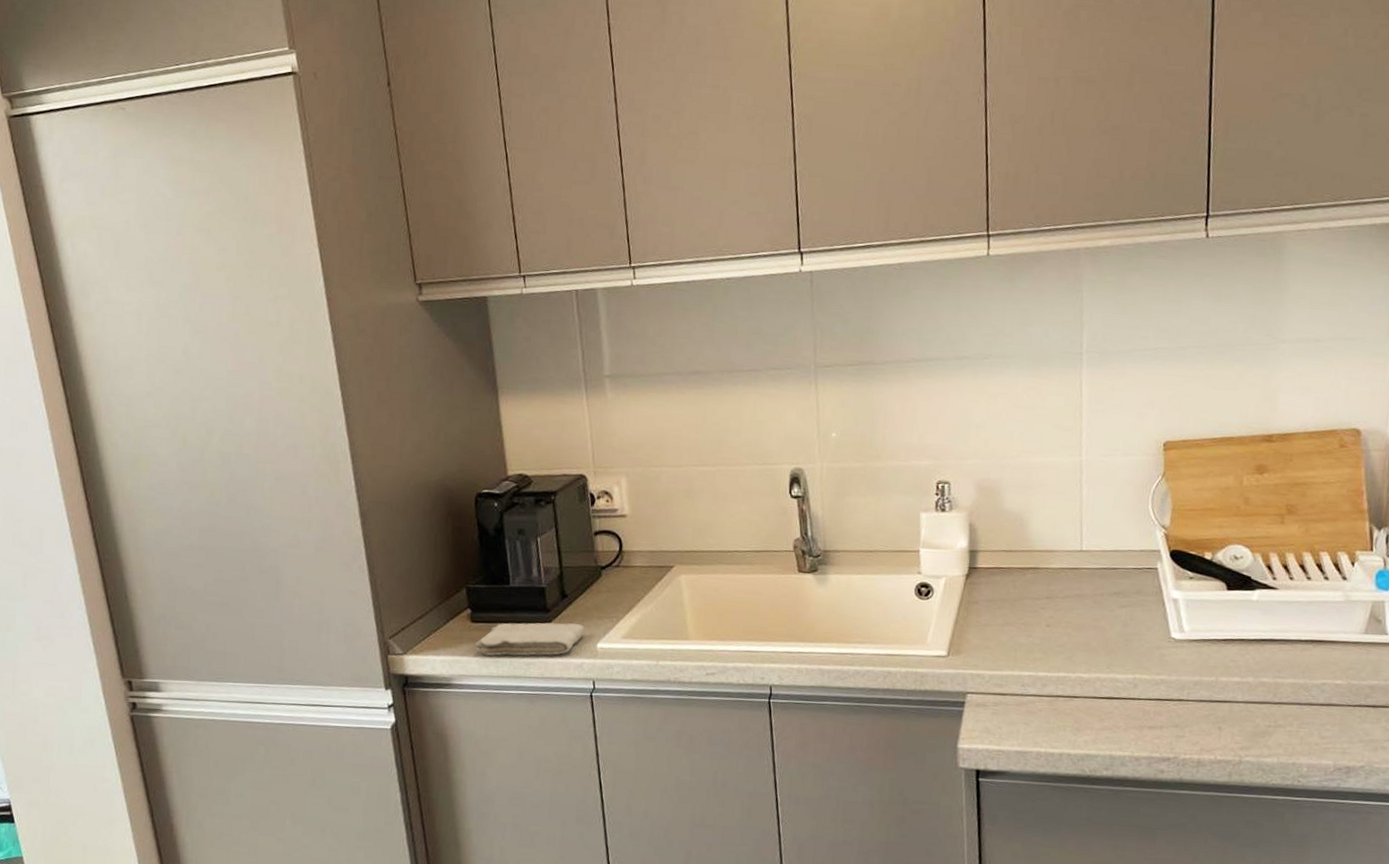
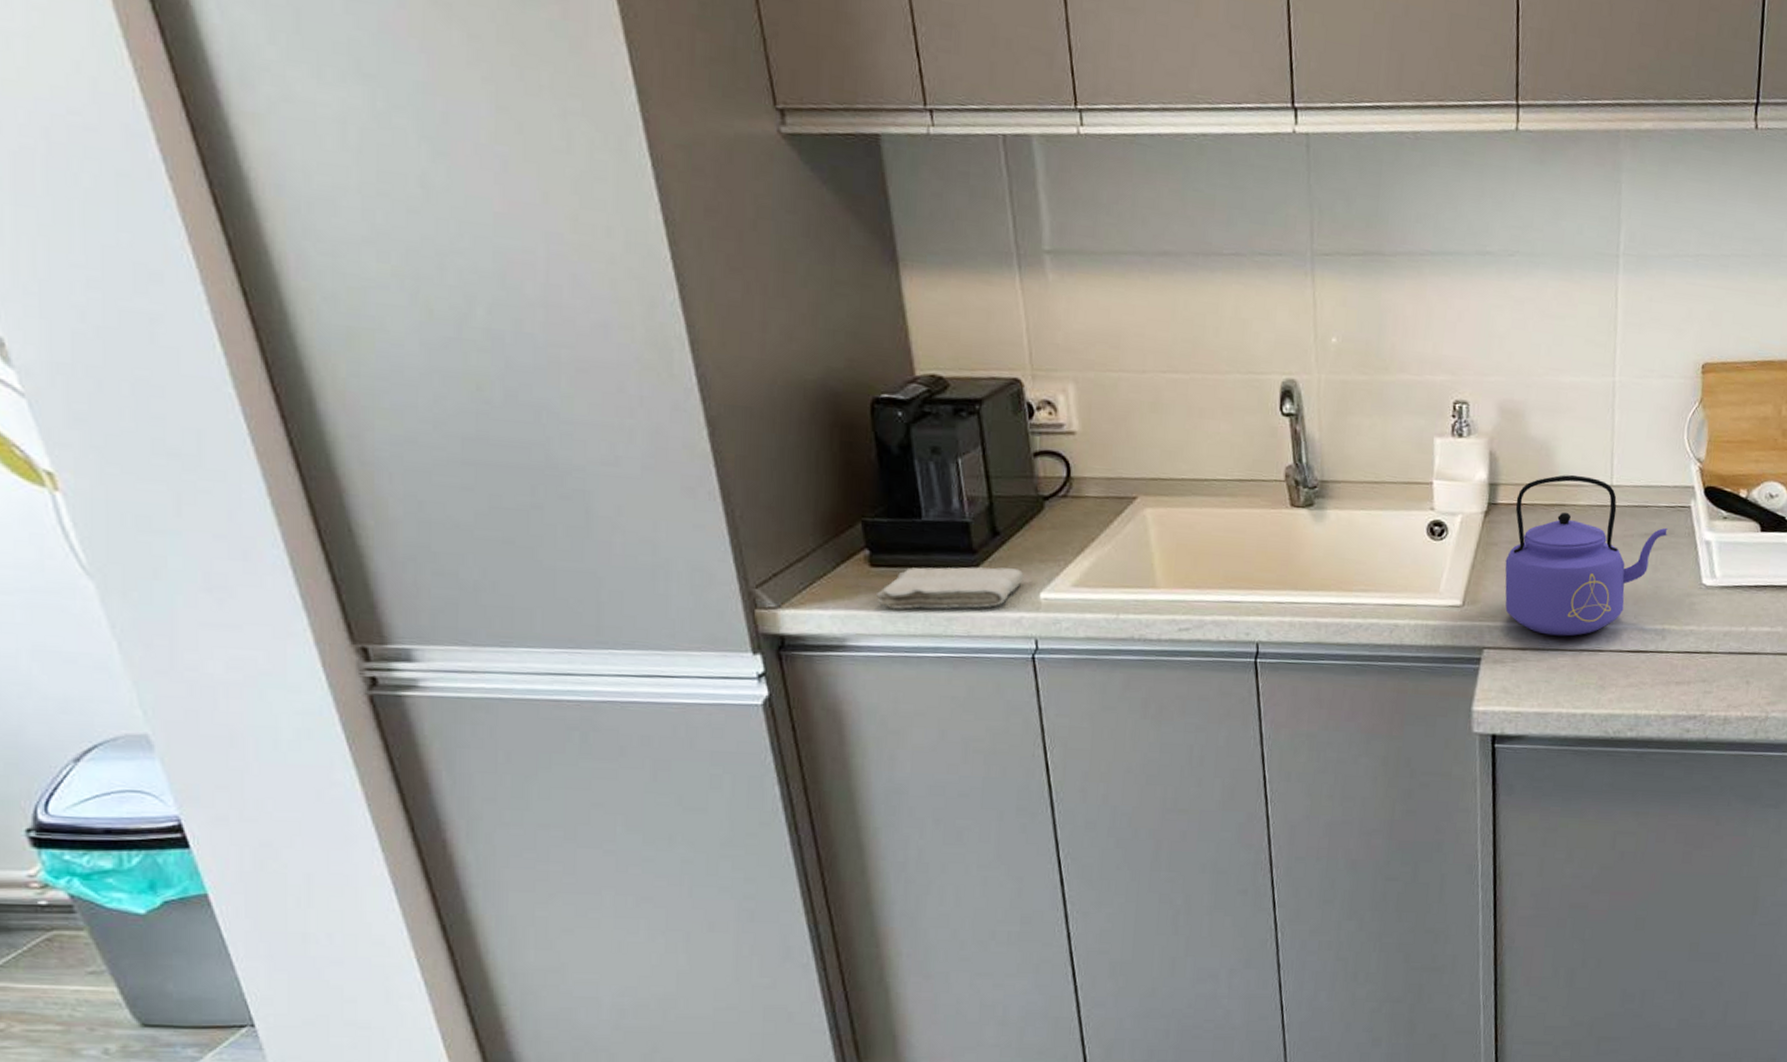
kettle: none [985,541,1136,684] -> present [1505,474,1668,637]

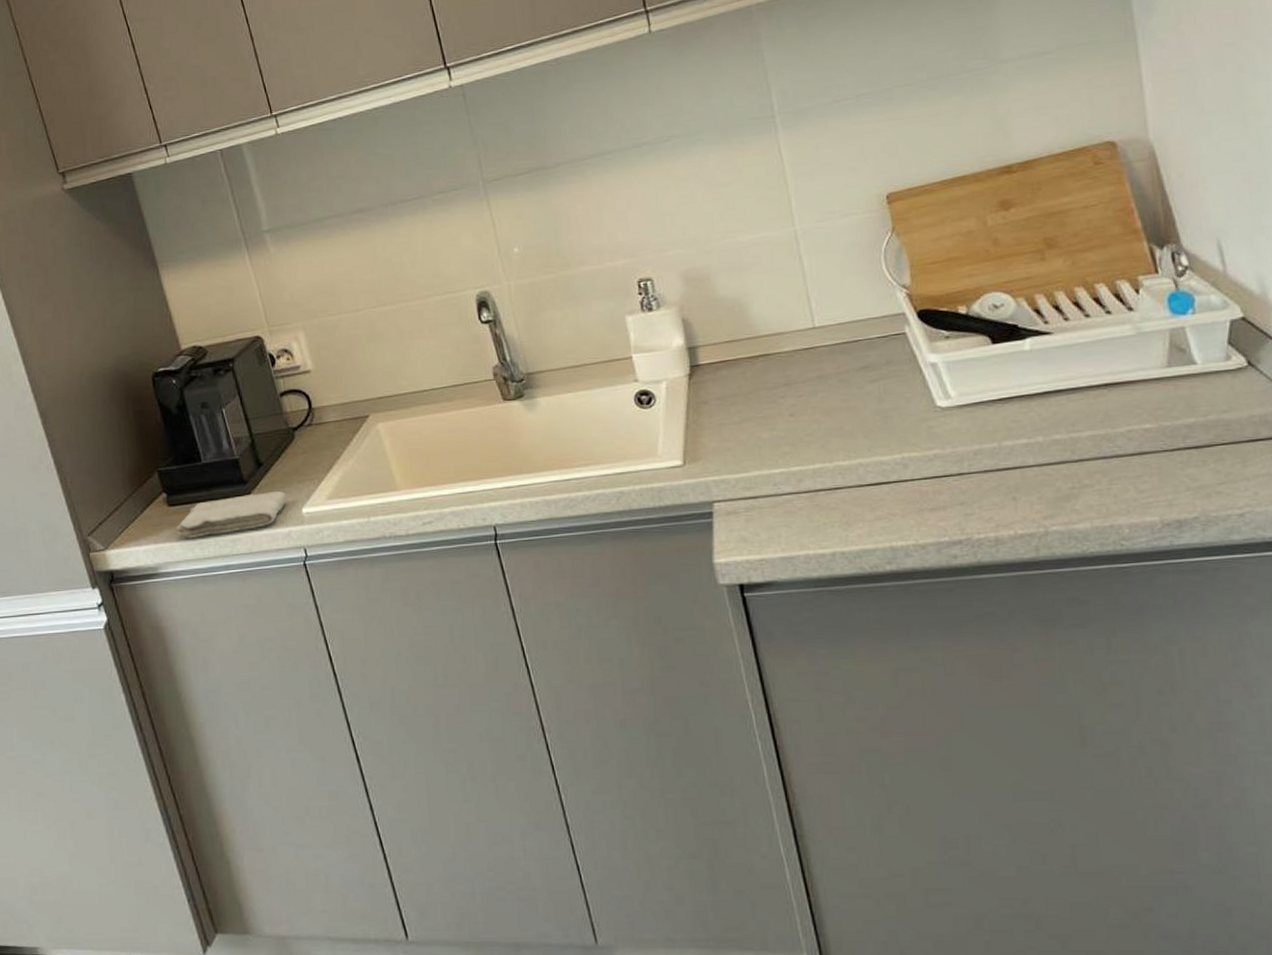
kettle: present [1505,474,1668,637] -> none [717,324,886,481]

